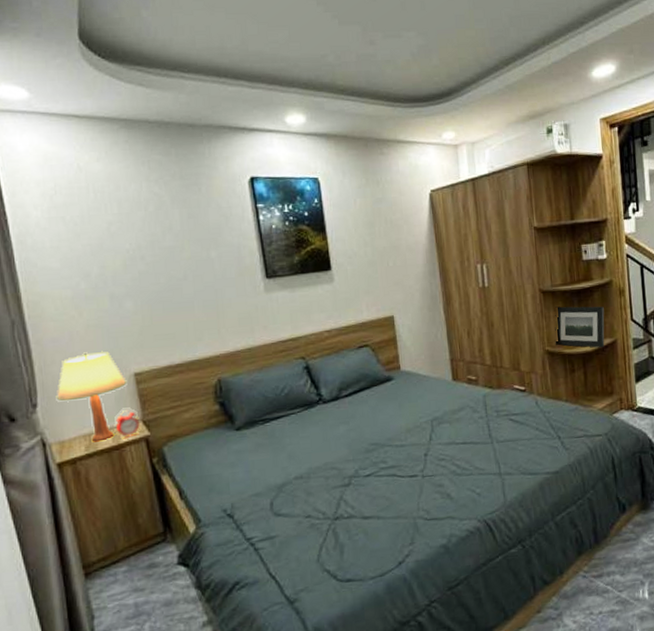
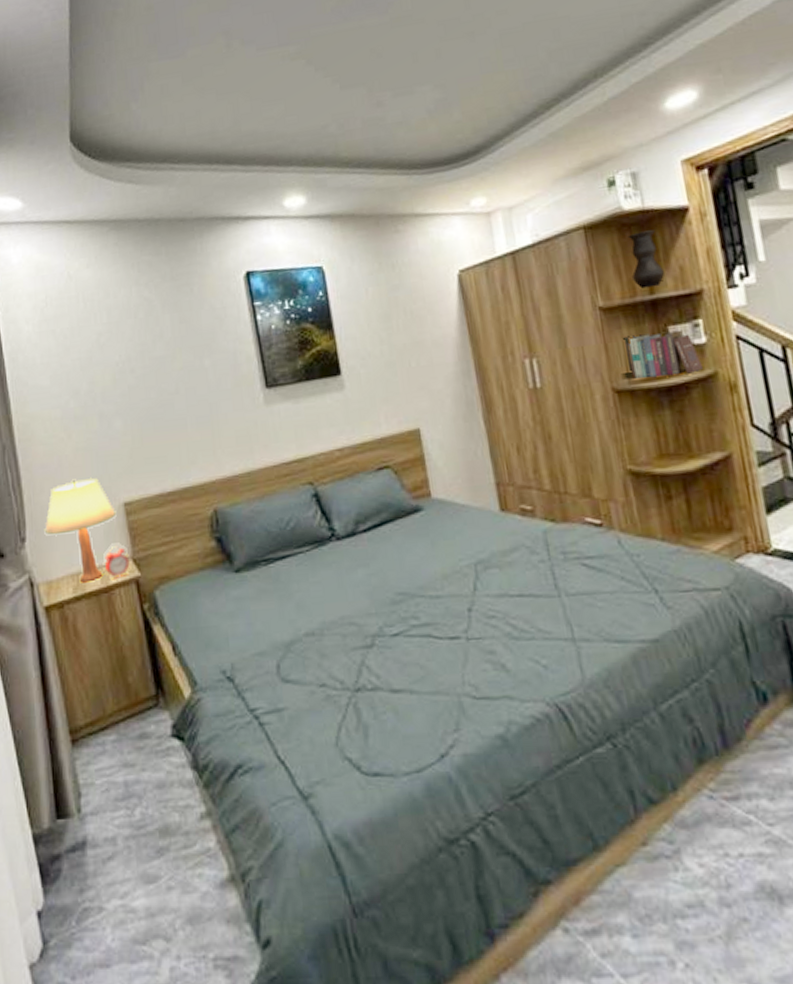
books: none [546,248,603,283] -> present [621,330,703,380]
picture frame: present [555,306,605,348] -> none [637,408,714,466]
vase: none [558,170,582,215] -> present [628,230,665,289]

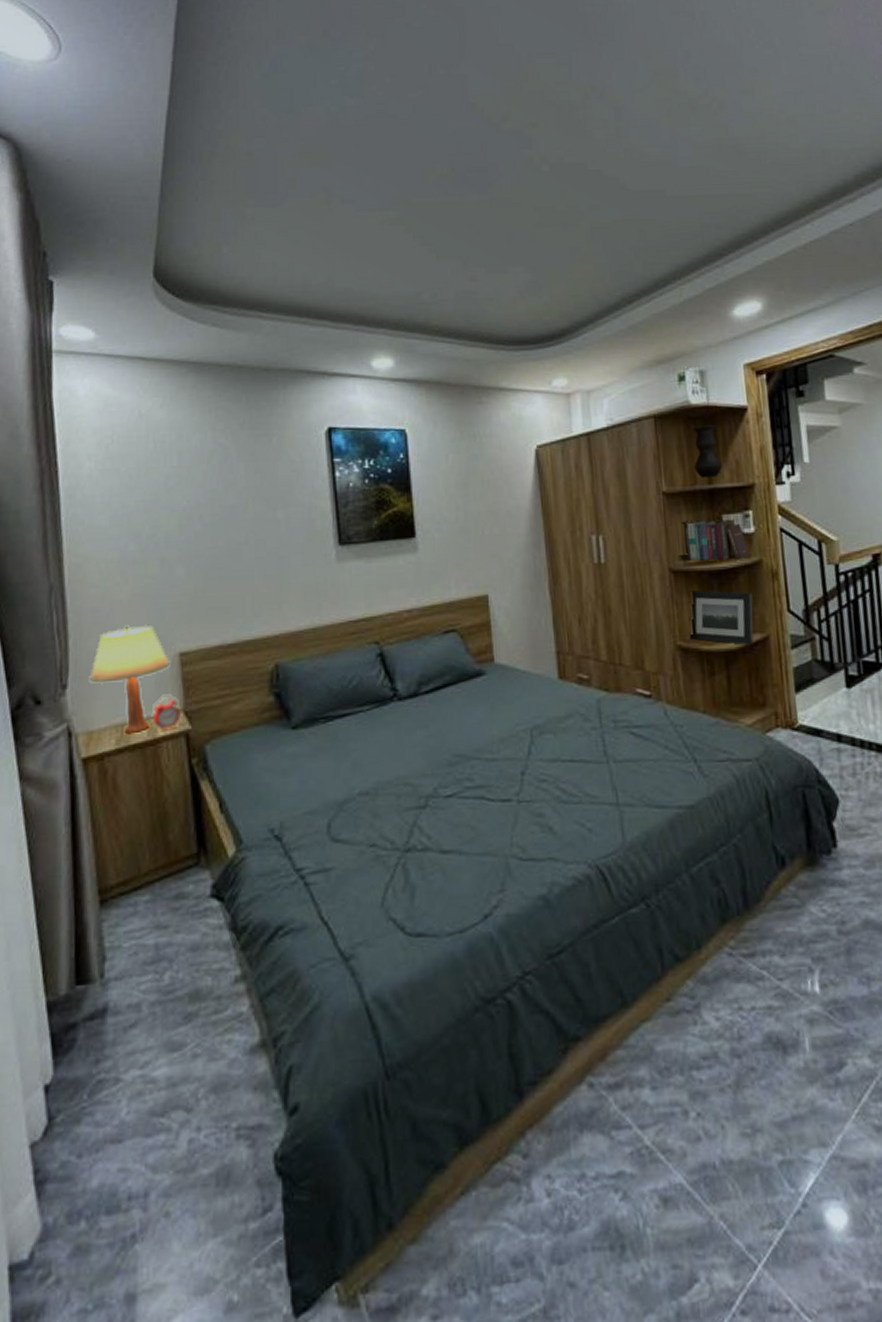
picture frame: none [637,408,714,466] -> present [689,590,754,646]

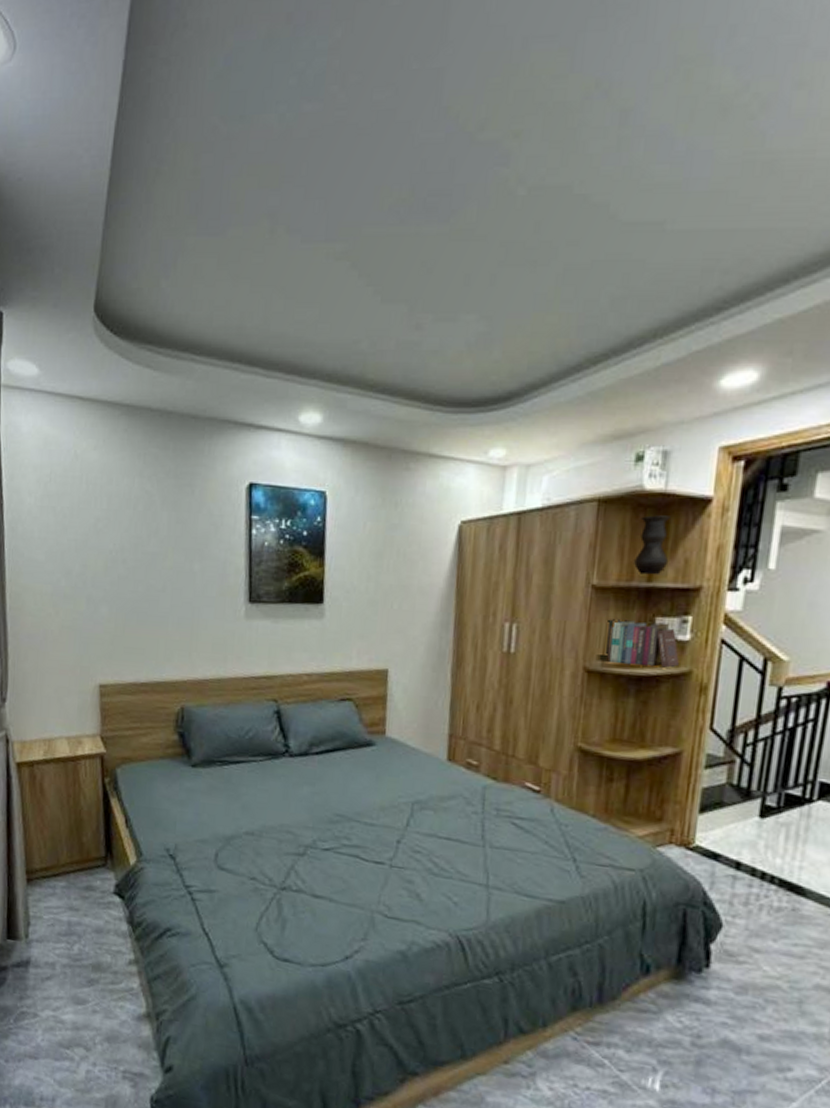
table lamp: present [90,626,171,735] -> none [25,655,91,749]
alarm clock: present [154,697,181,731] -> none [75,721,98,750]
picture frame: present [689,590,754,646] -> none [592,693,672,759]

